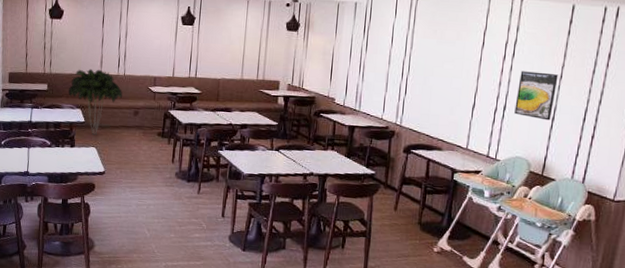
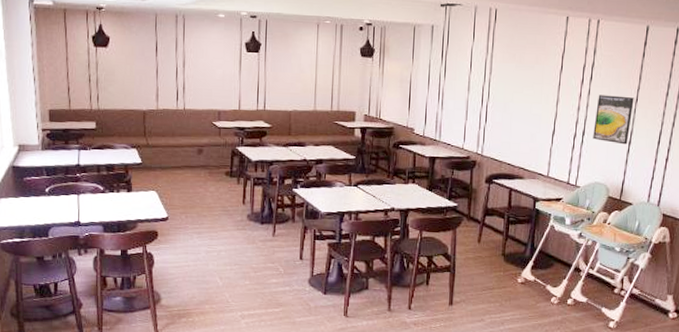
indoor plant: present [68,68,123,135] -> none [121,103,183,178]

